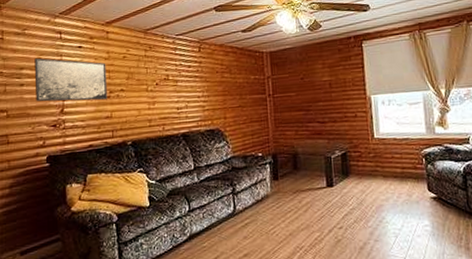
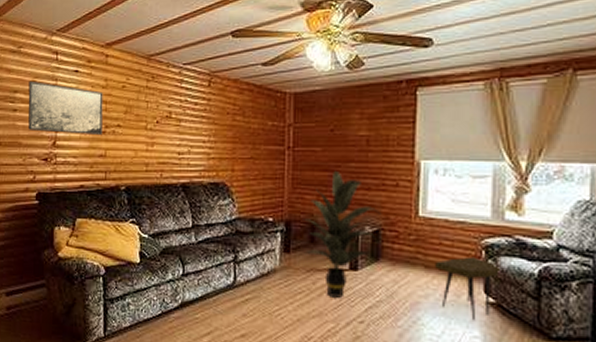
indoor plant: none [286,109,347,211] -> present [302,170,382,298]
side table: none [391,164,440,212] -> present [435,256,504,320]

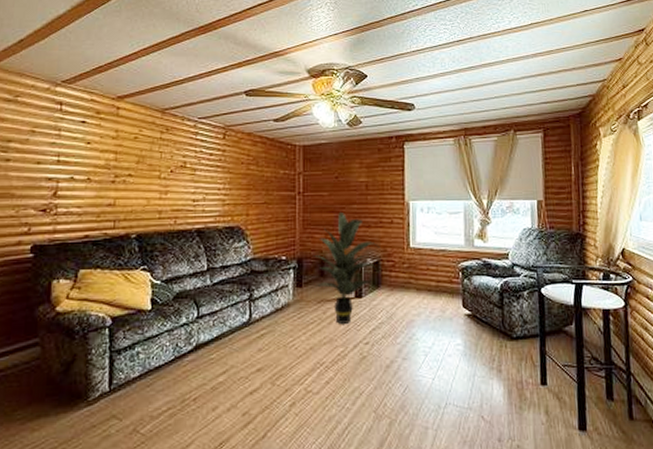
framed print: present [28,80,103,136] -> none [24,130,113,185]
side table: present [435,256,504,320] -> none [425,278,476,330]

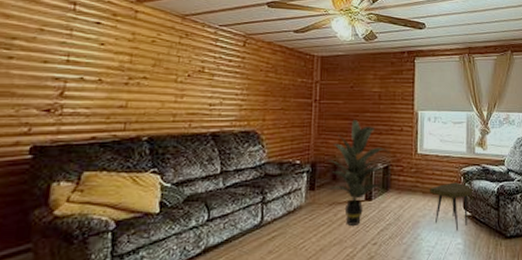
side table: none [425,278,476,330] -> present [430,182,476,230]

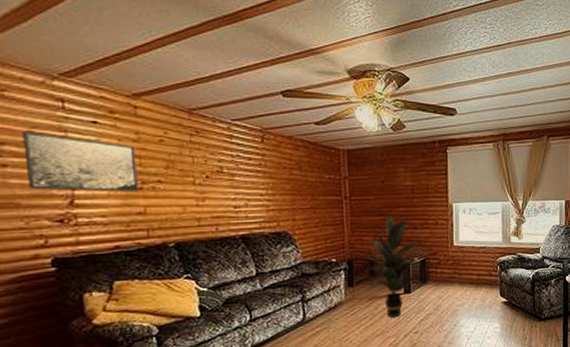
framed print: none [27,28,129,87] -> present [22,131,138,193]
side table: present [430,182,476,230] -> none [467,271,512,316]

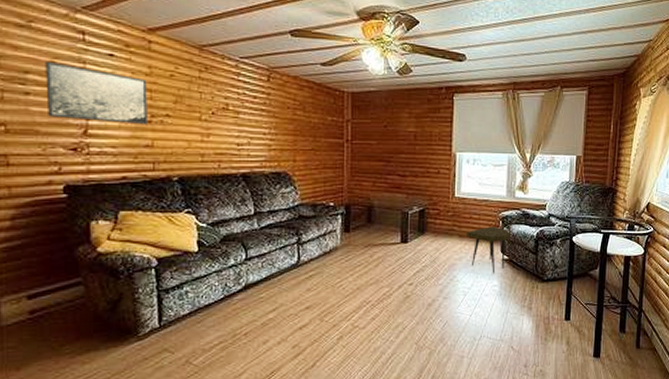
indoor plant: present [362,214,427,317] -> none [360,160,427,267]
side table: none [467,271,512,316] -> present [467,226,514,273]

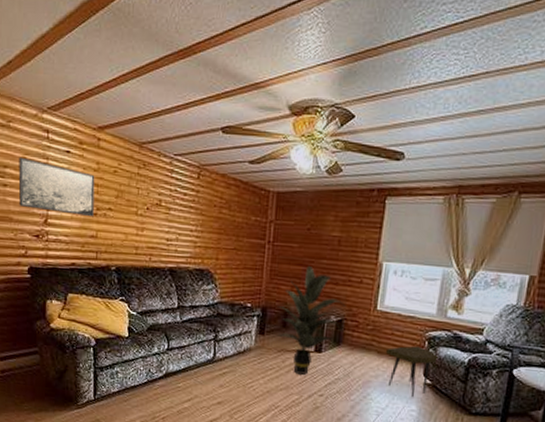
indoor plant: none [360,160,427,267] -> present [277,265,346,375]

